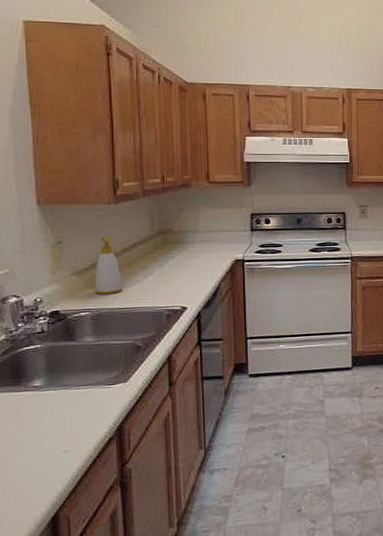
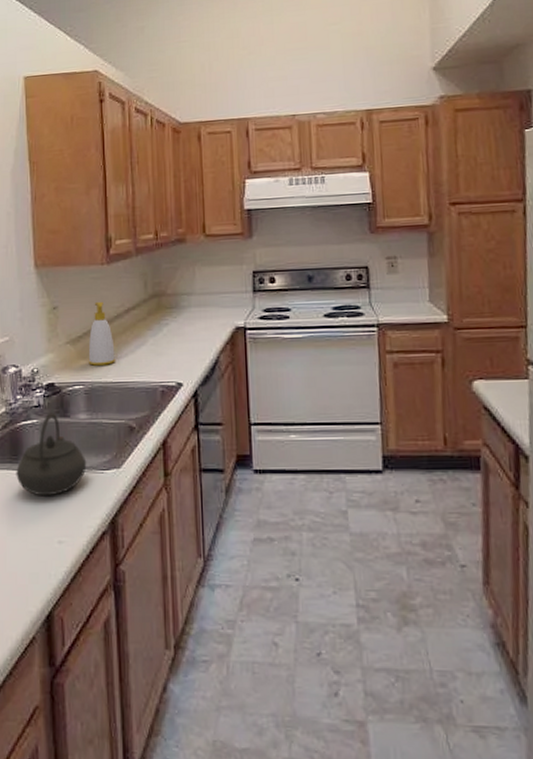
kettle: none [18,336,94,413] -> present [16,411,87,497]

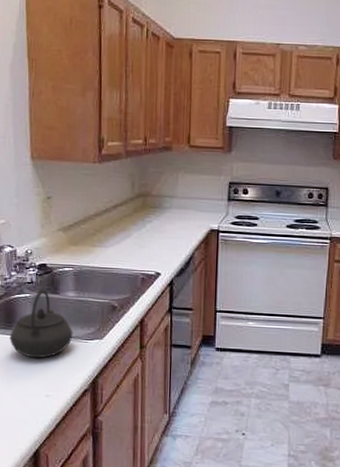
soap bottle: present [88,301,116,366] -> none [78,195,103,252]

